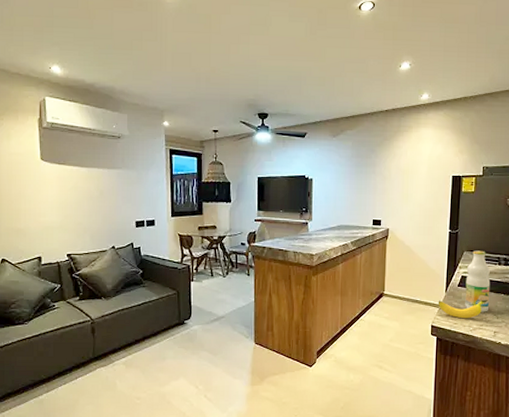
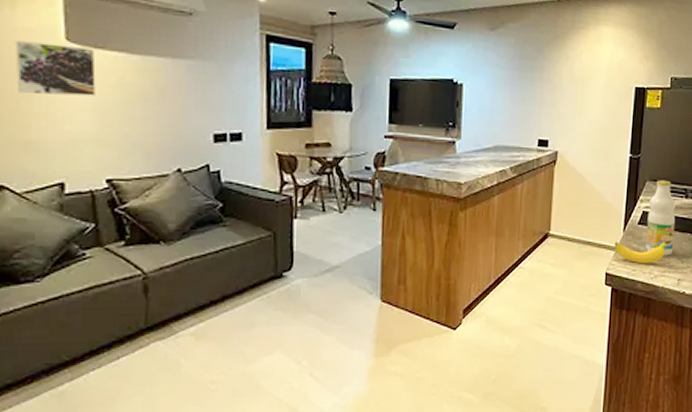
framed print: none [10,162,59,198] -> present [14,41,96,96]

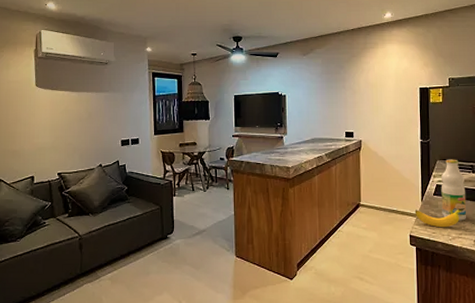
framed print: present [14,41,96,96] -> none [8,89,52,121]

